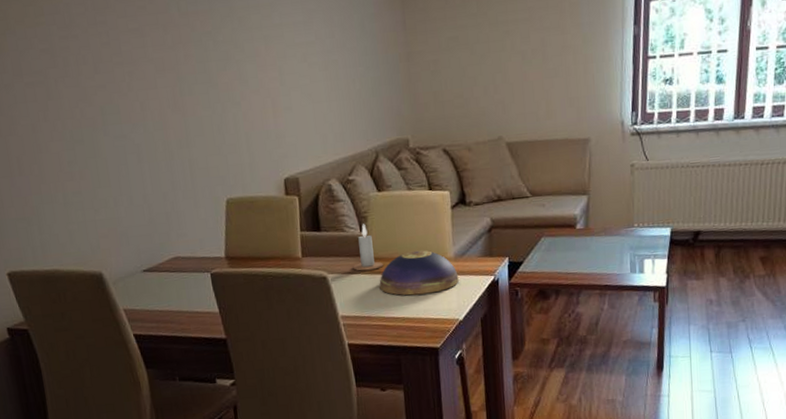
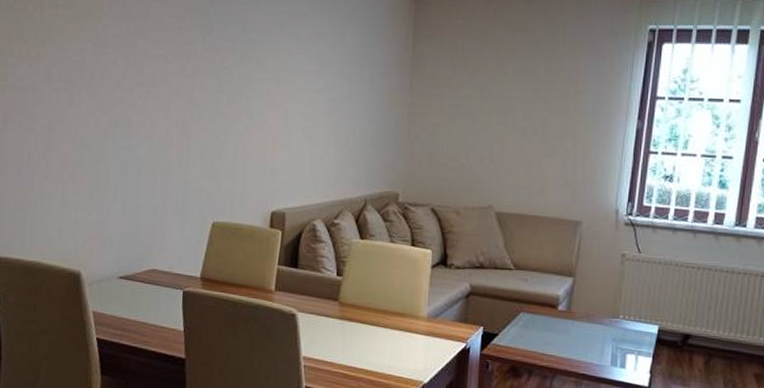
candle: present [353,224,383,271] -> none [323,268,354,316]
decorative bowl: present [379,250,459,296] -> none [347,303,429,350]

